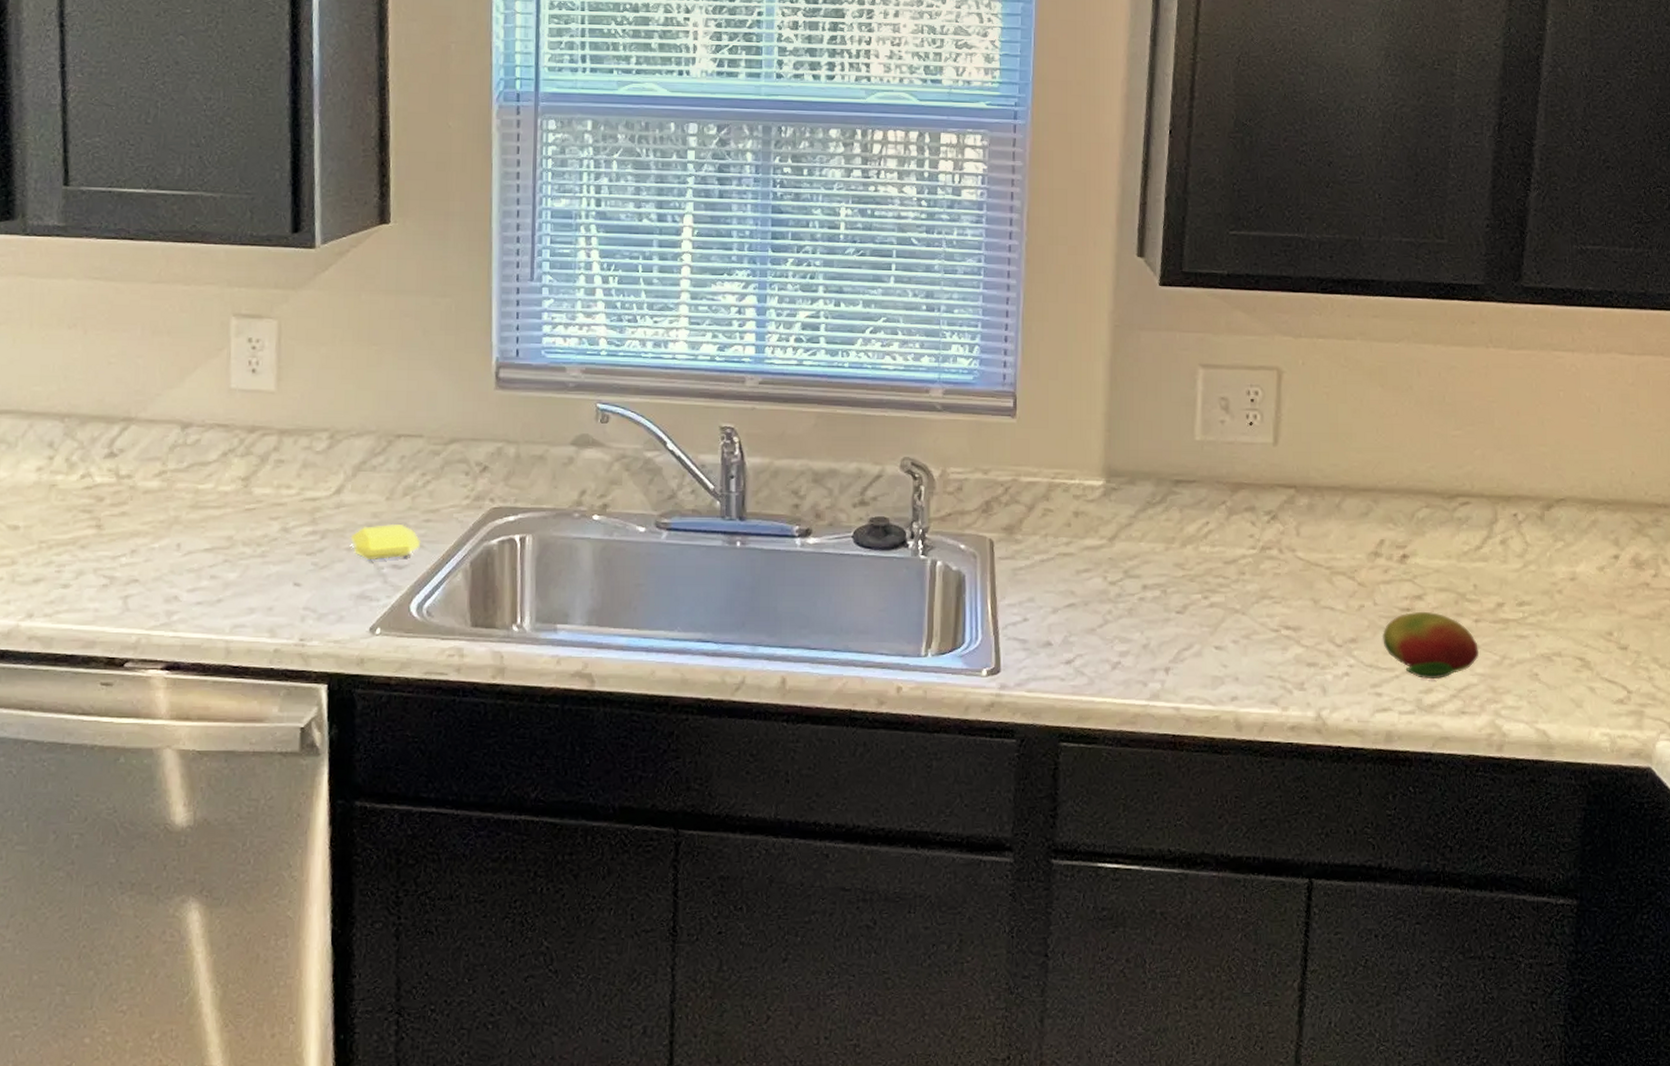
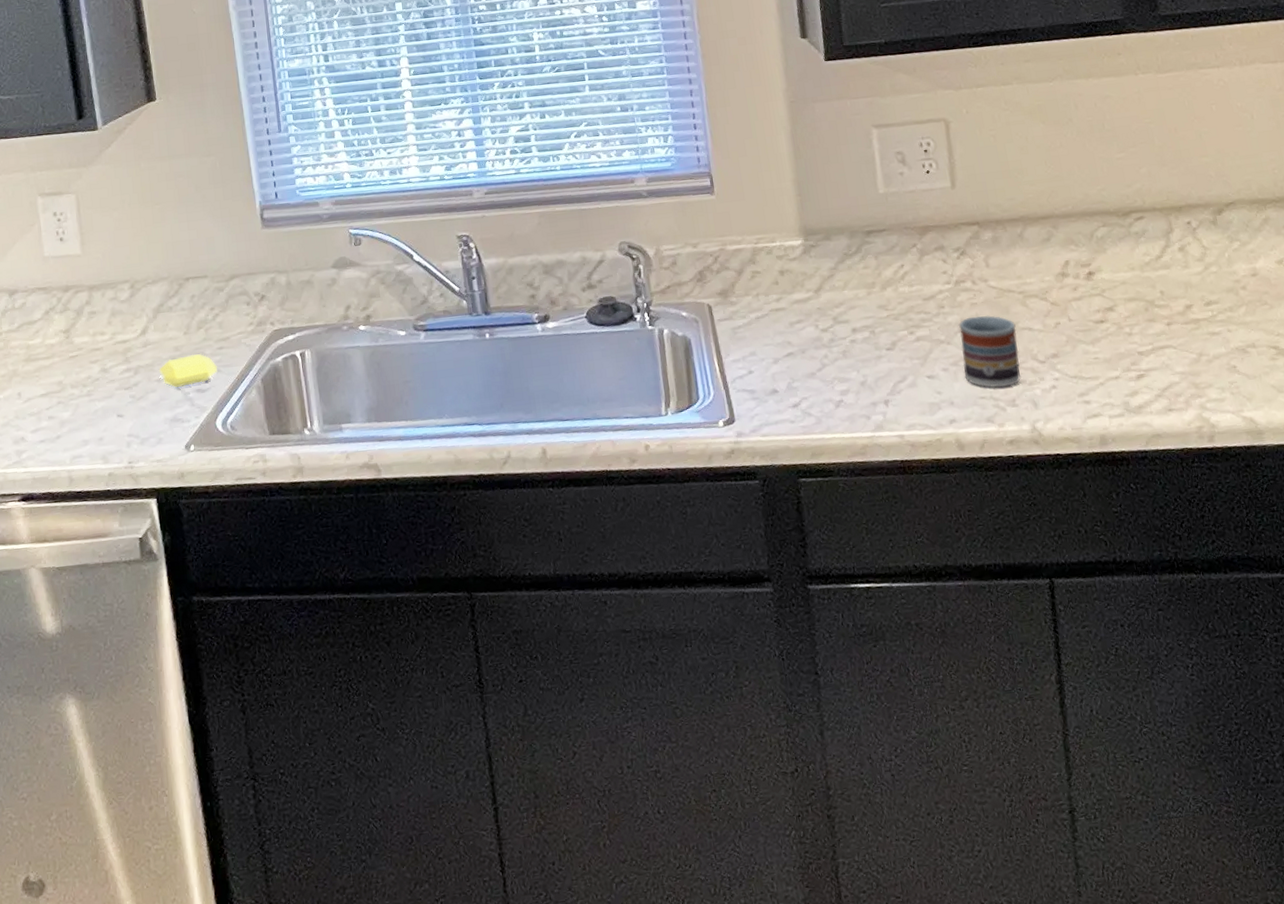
cup: none [1255,588,1317,668] -> present [958,315,1021,388]
fruit: present [1381,611,1479,680] -> none [1081,321,1176,384]

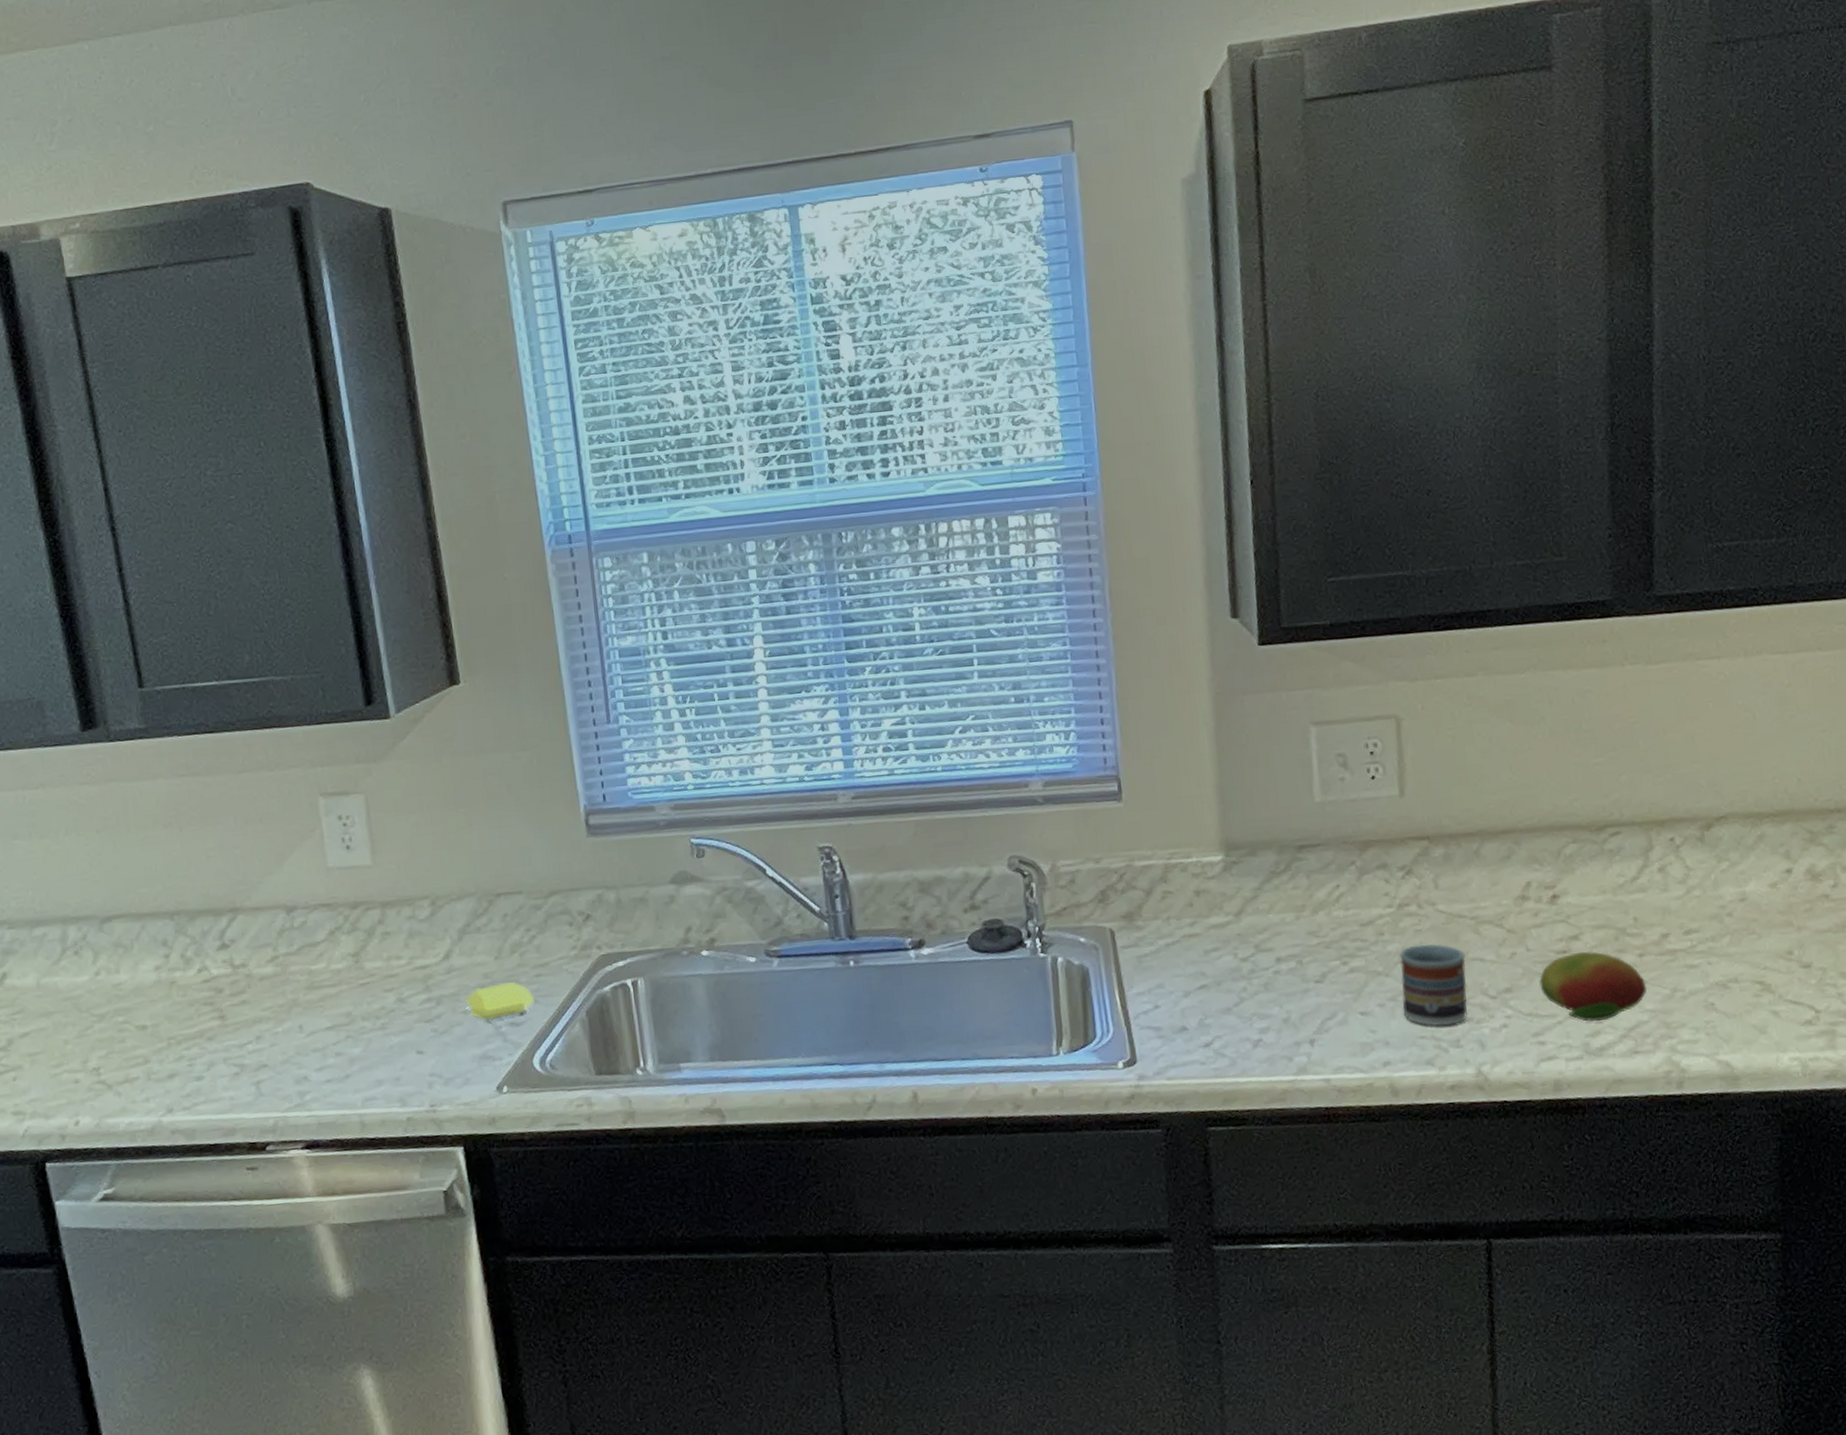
fruit: none [1081,321,1176,384] -> present [1538,951,1647,1022]

